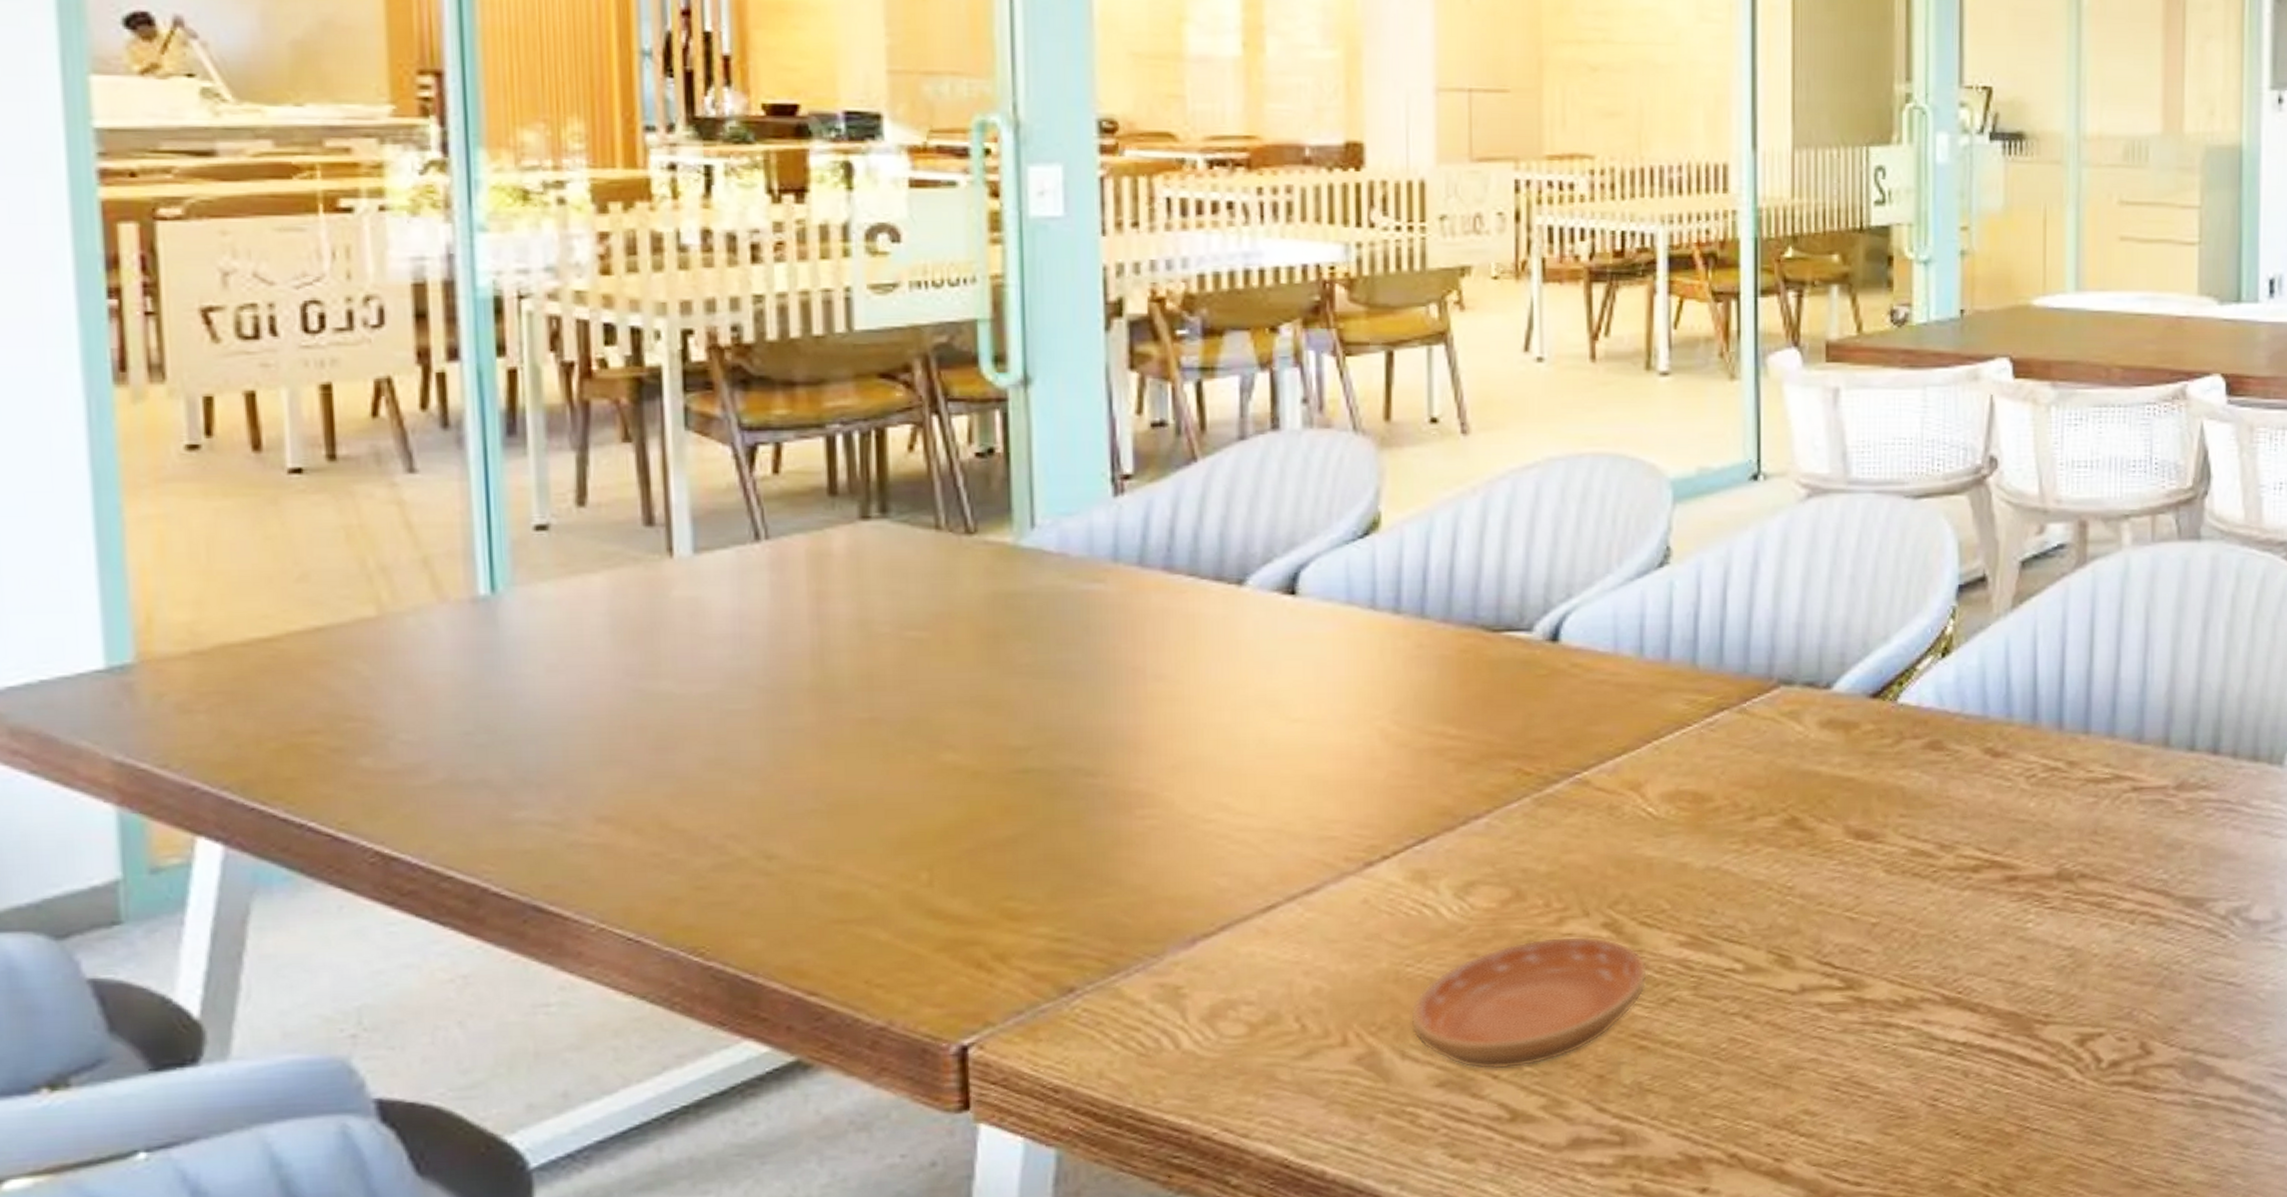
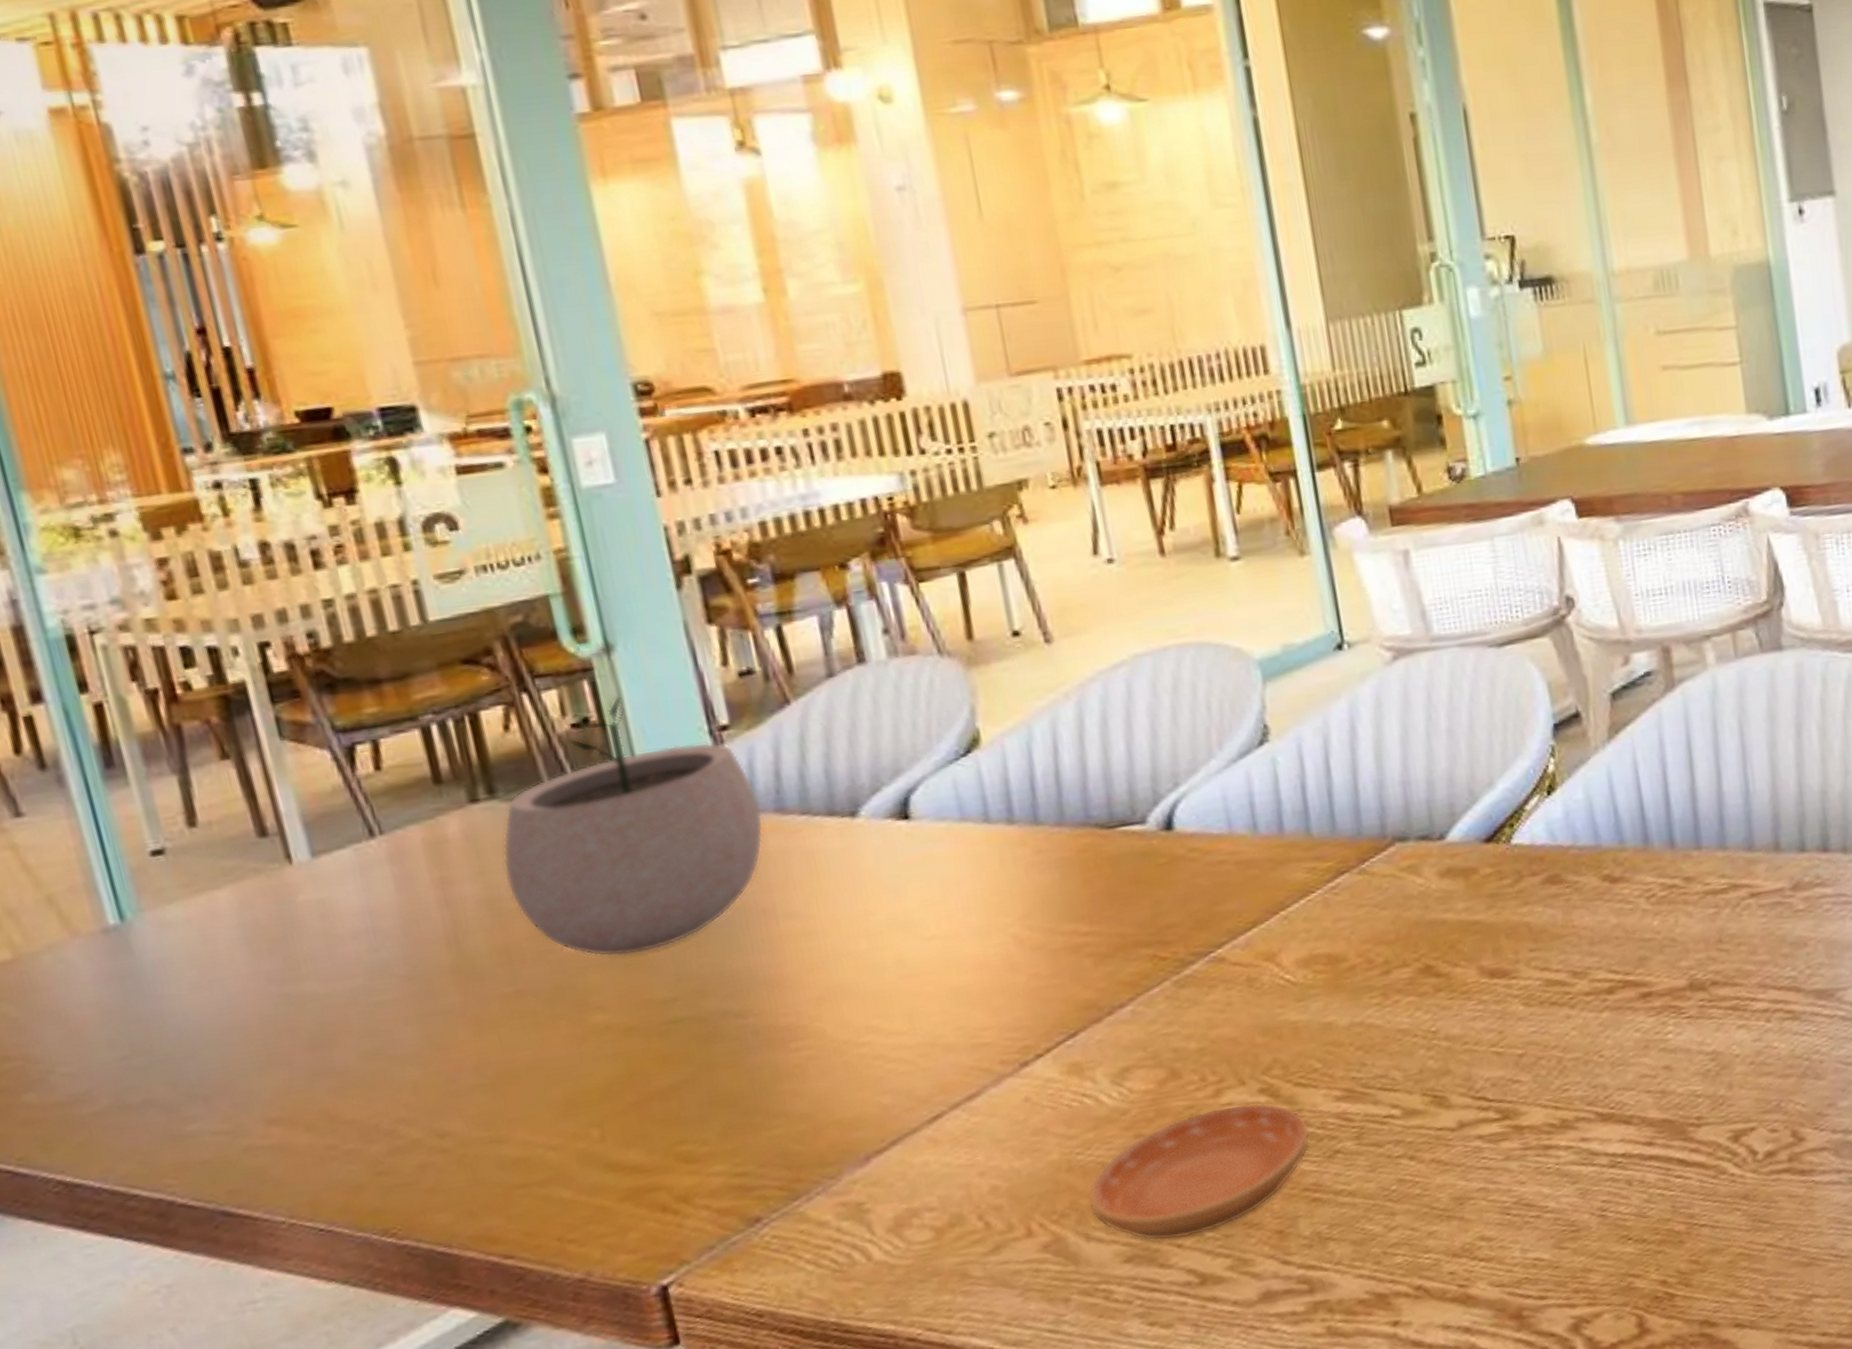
plant pot: none [882,431,1149,696] -> present [502,696,764,957]

